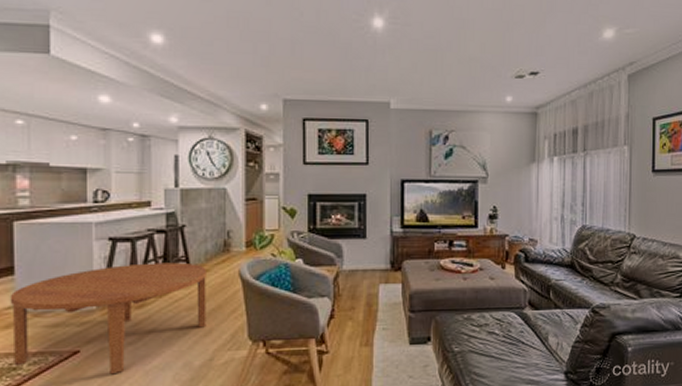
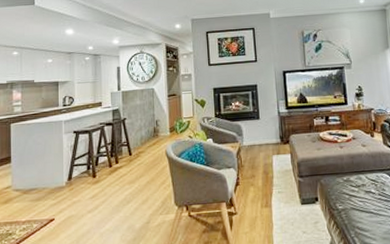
dining table: present [10,262,206,375] -> none [8,146,144,237]

